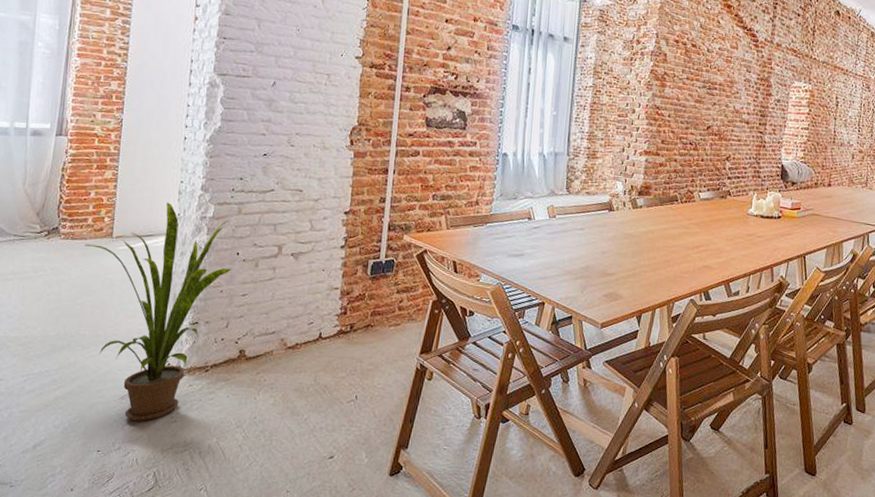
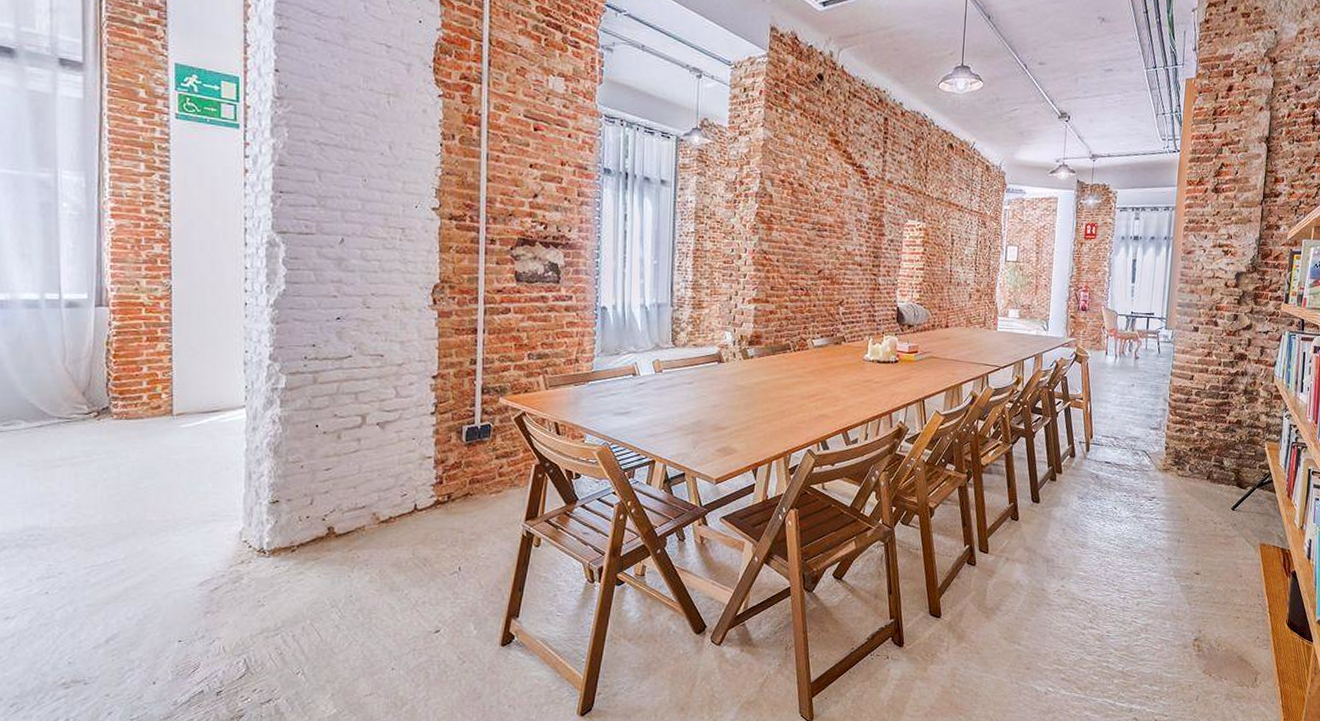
house plant: present [84,202,231,421] -> none [141,374,311,607]

